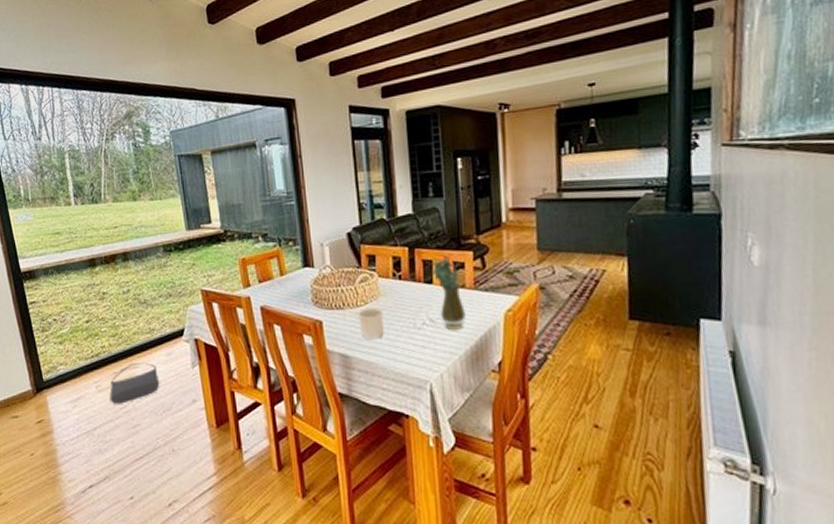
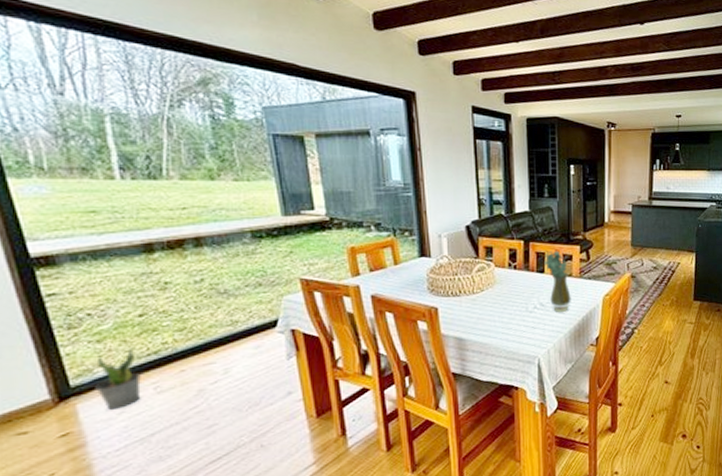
potted plant: none [58,349,88,403] -> present [95,347,141,410]
bag: present [110,363,159,404] -> none [174,357,243,405]
mug: present [358,308,384,340] -> none [474,295,498,324]

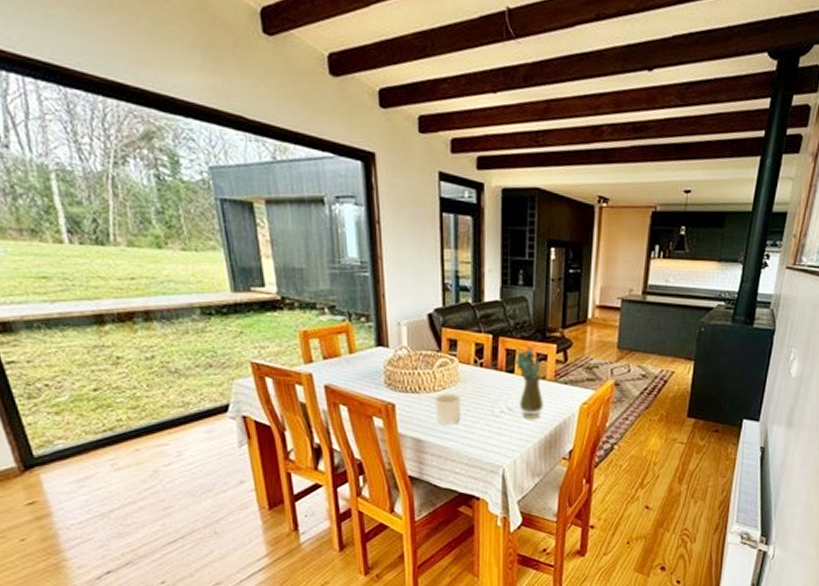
potted plant: present [95,347,141,410] -> none [56,422,99,482]
mug: none [474,295,498,324] -> present [435,394,461,425]

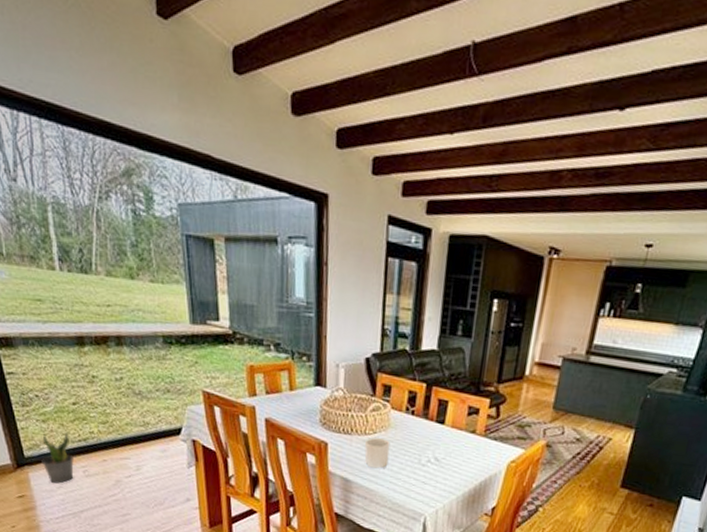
potted plant: none [56,422,99,482] -> present [41,431,74,484]
vase: present [515,346,543,419] -> none [446,398,473,472]

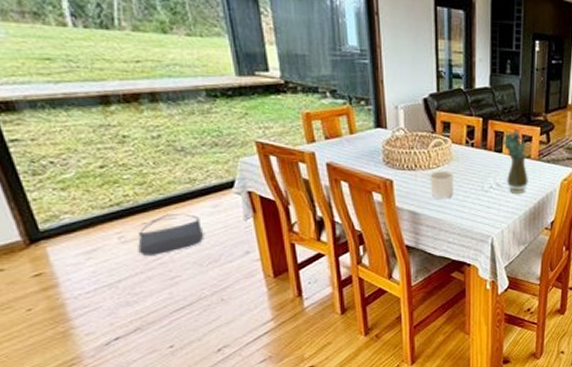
potted plant: present [41,431,74,484] -> none [62,197,106,255]
bag: none [98,454,151,491] -> present [138,214,203,256]
vase: none [446,398,473,472] -> present [503,129,528,194]

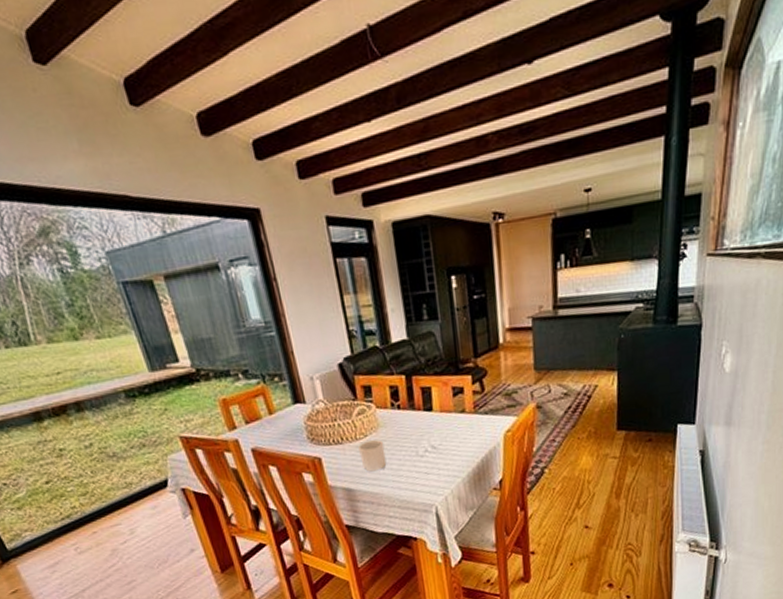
bag: present [138,214,203,256] -> none [91,518,149,564]
vase: present [503,129,528,194] -> none [430,382,467,455]

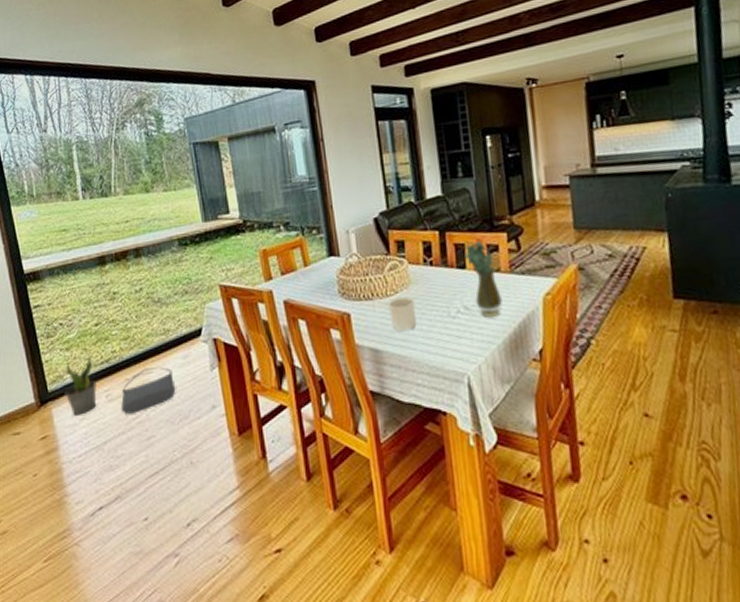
potted plant: none [21,513,66,569] -> present [65,355,97,415]
bag: none [91,518,149,564] -> present [121,367,175,414]
vase: none [430,382,467,455] -> present [464,239,502,317]

